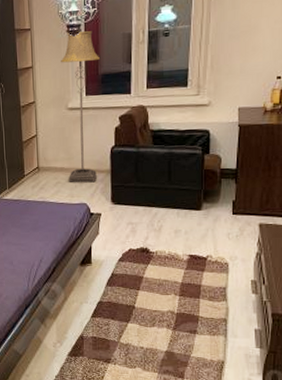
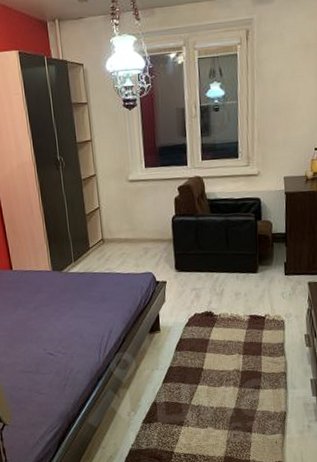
floor lamp: present [61,31,100,183] -> none [119,105,160,253]

